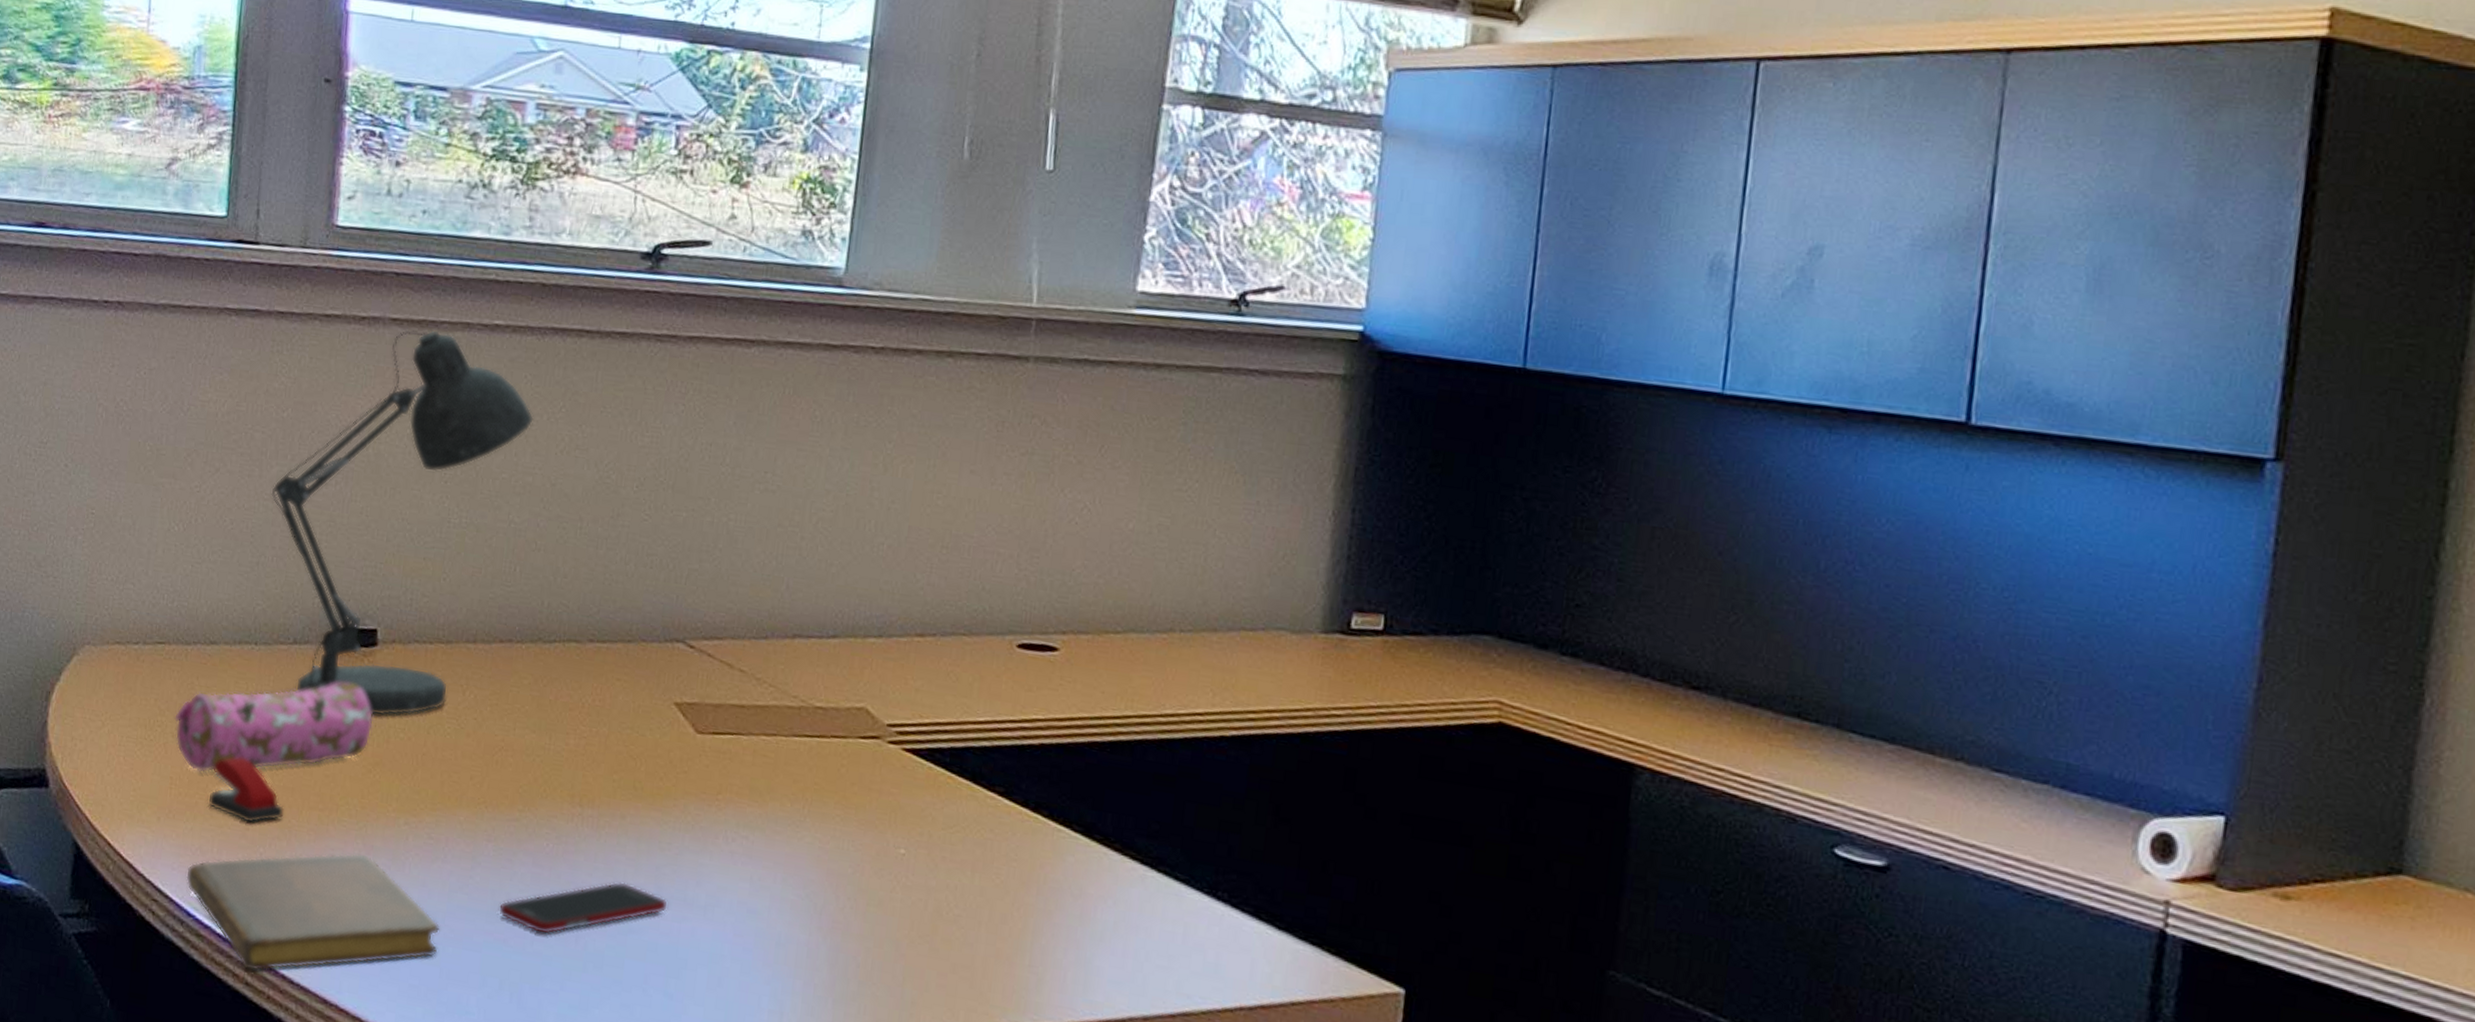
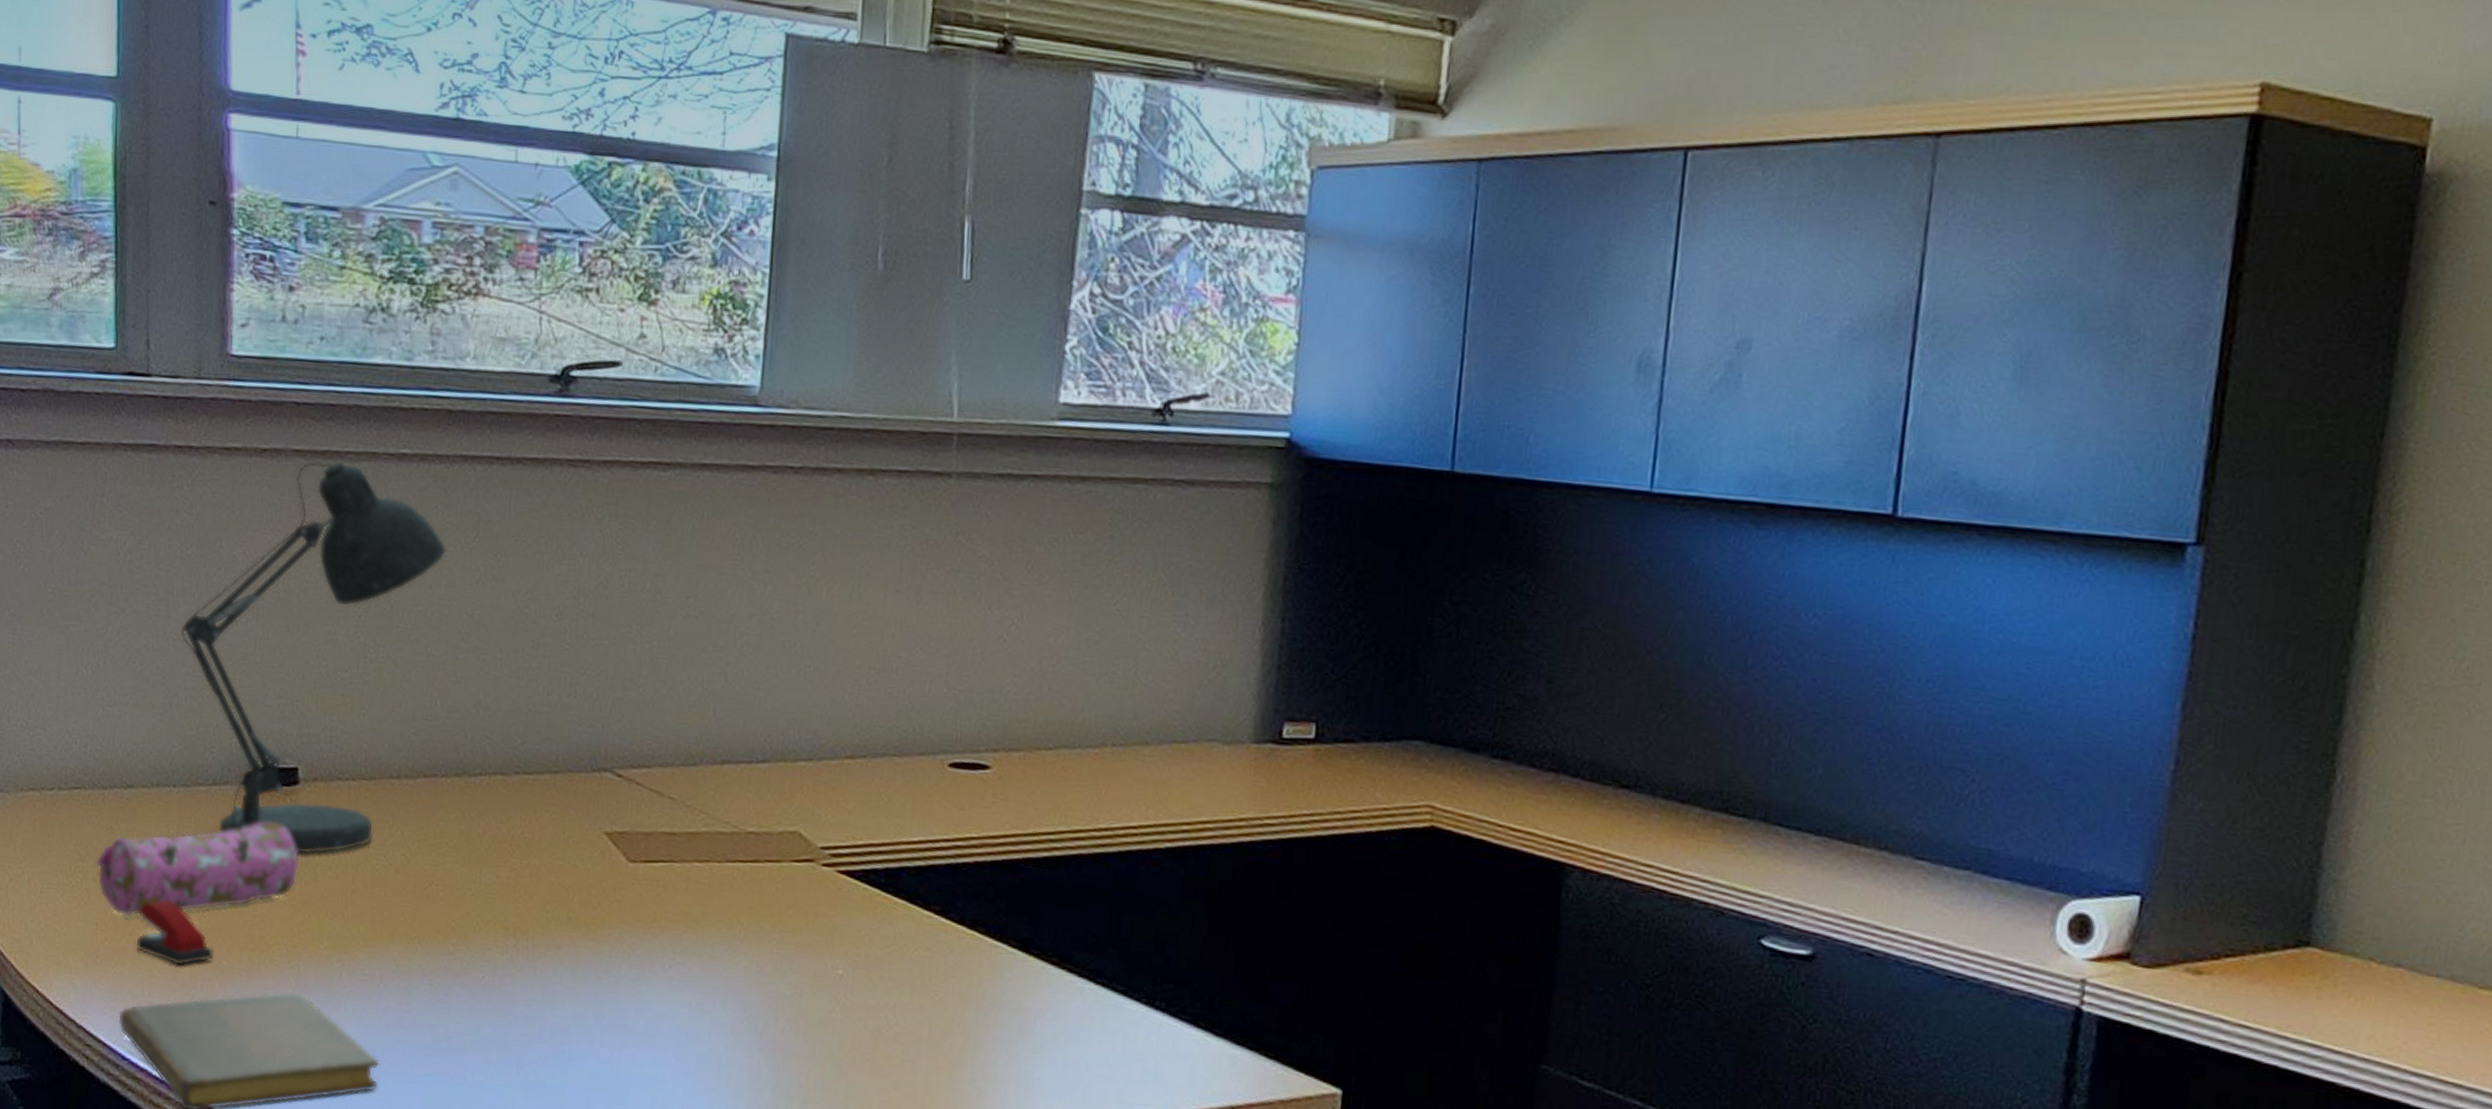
cell phone: present [498,881,667,935] -> none [436,1011,607,1066]

